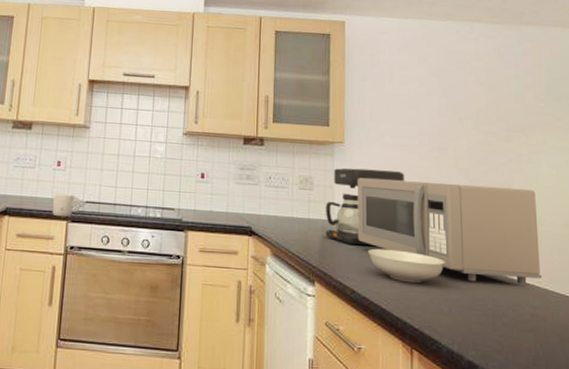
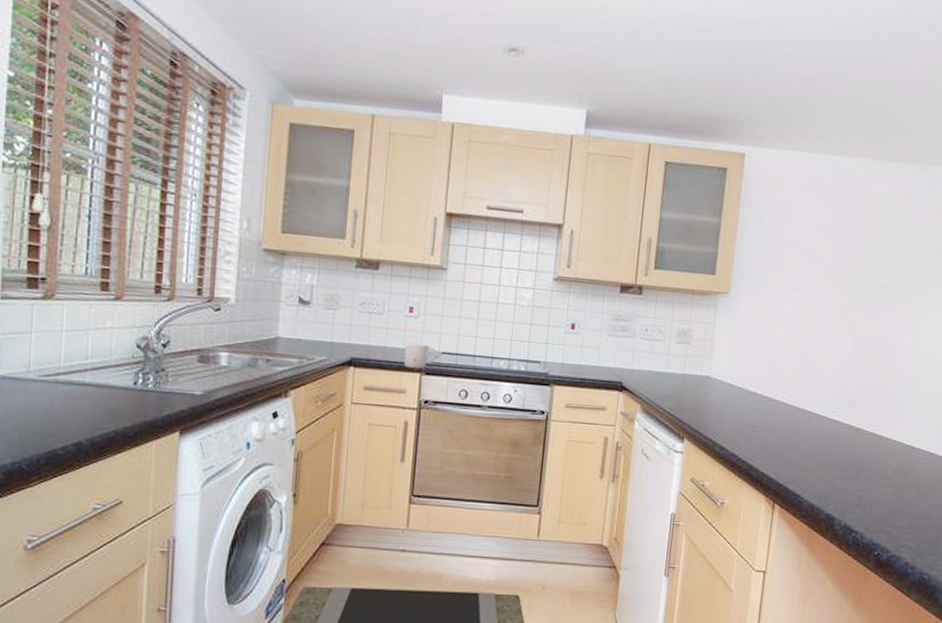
coffee maker: present [326,168,404,246] -> none [700,321,789,403]
microwave: present [357,177,542,285] -> none [732,331,920,442]
bowl: present [368,248,445,284] -> none [741,405,818,441]

